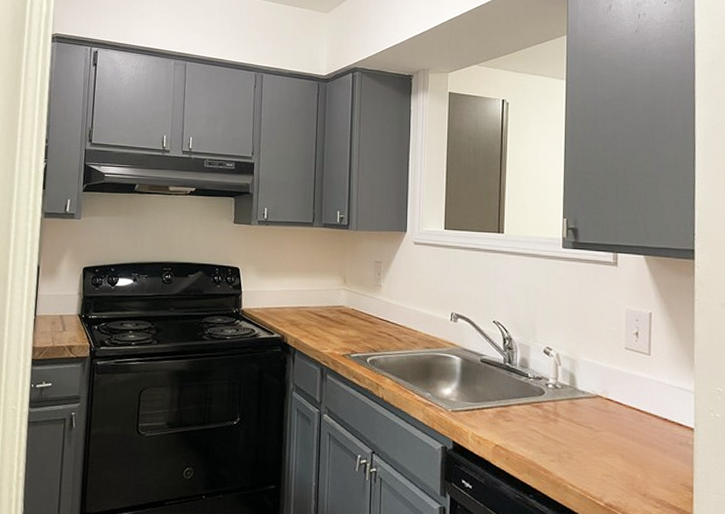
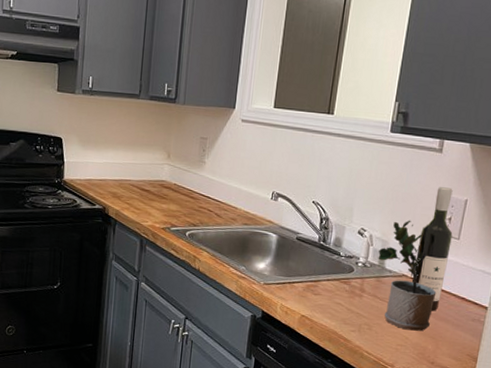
potted plant: none [568,336,636,458] -> present [378,220,437,331]
bottle: none [607,301,643,435] -> present [411,187,453,312]

